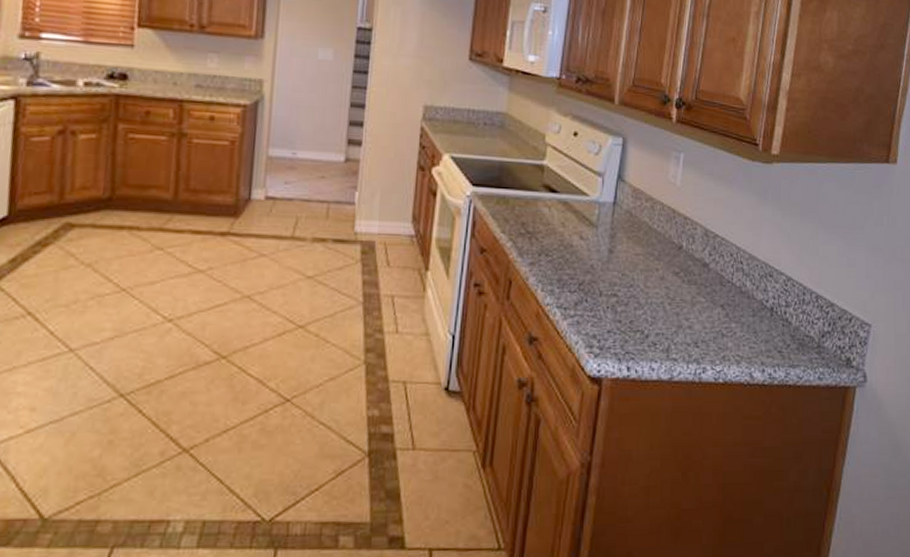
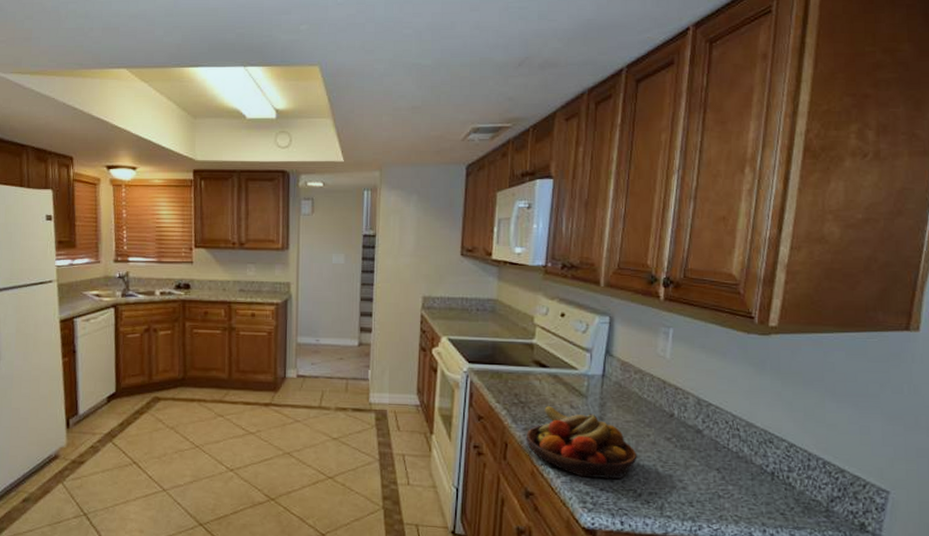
fruit bowl: none [533,236,646,320] -> present [527,405,637,479]

